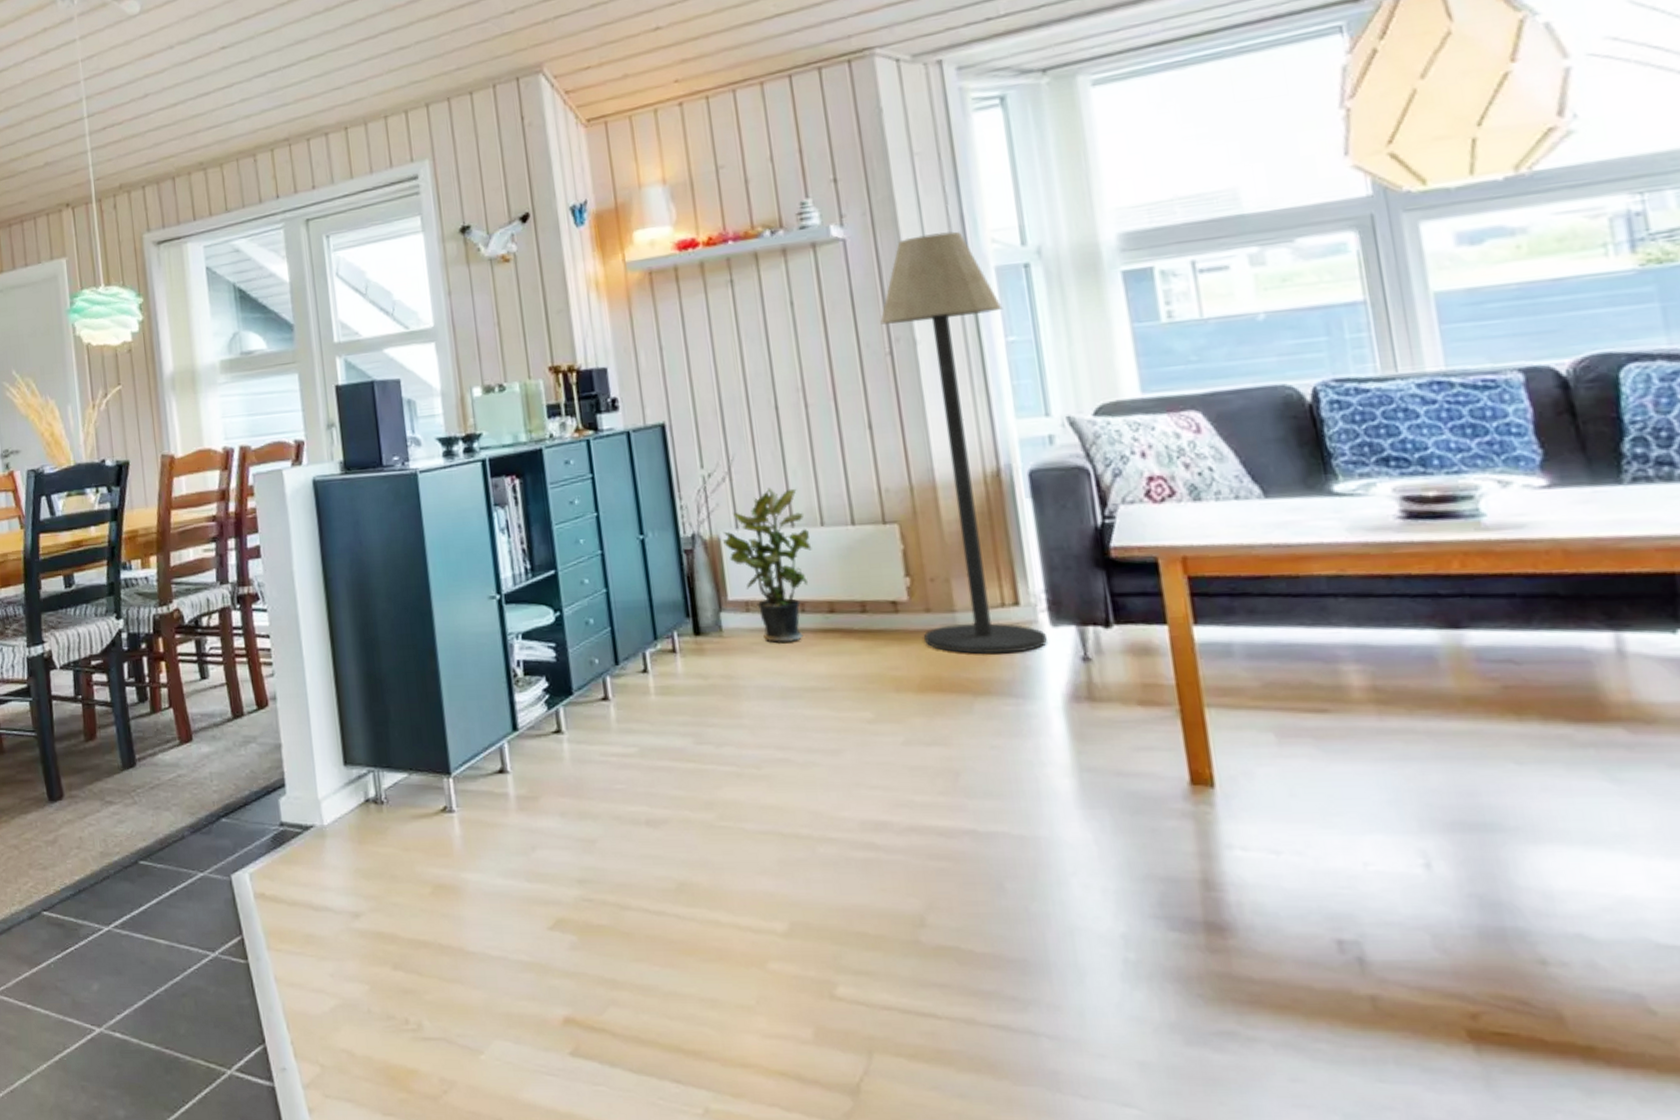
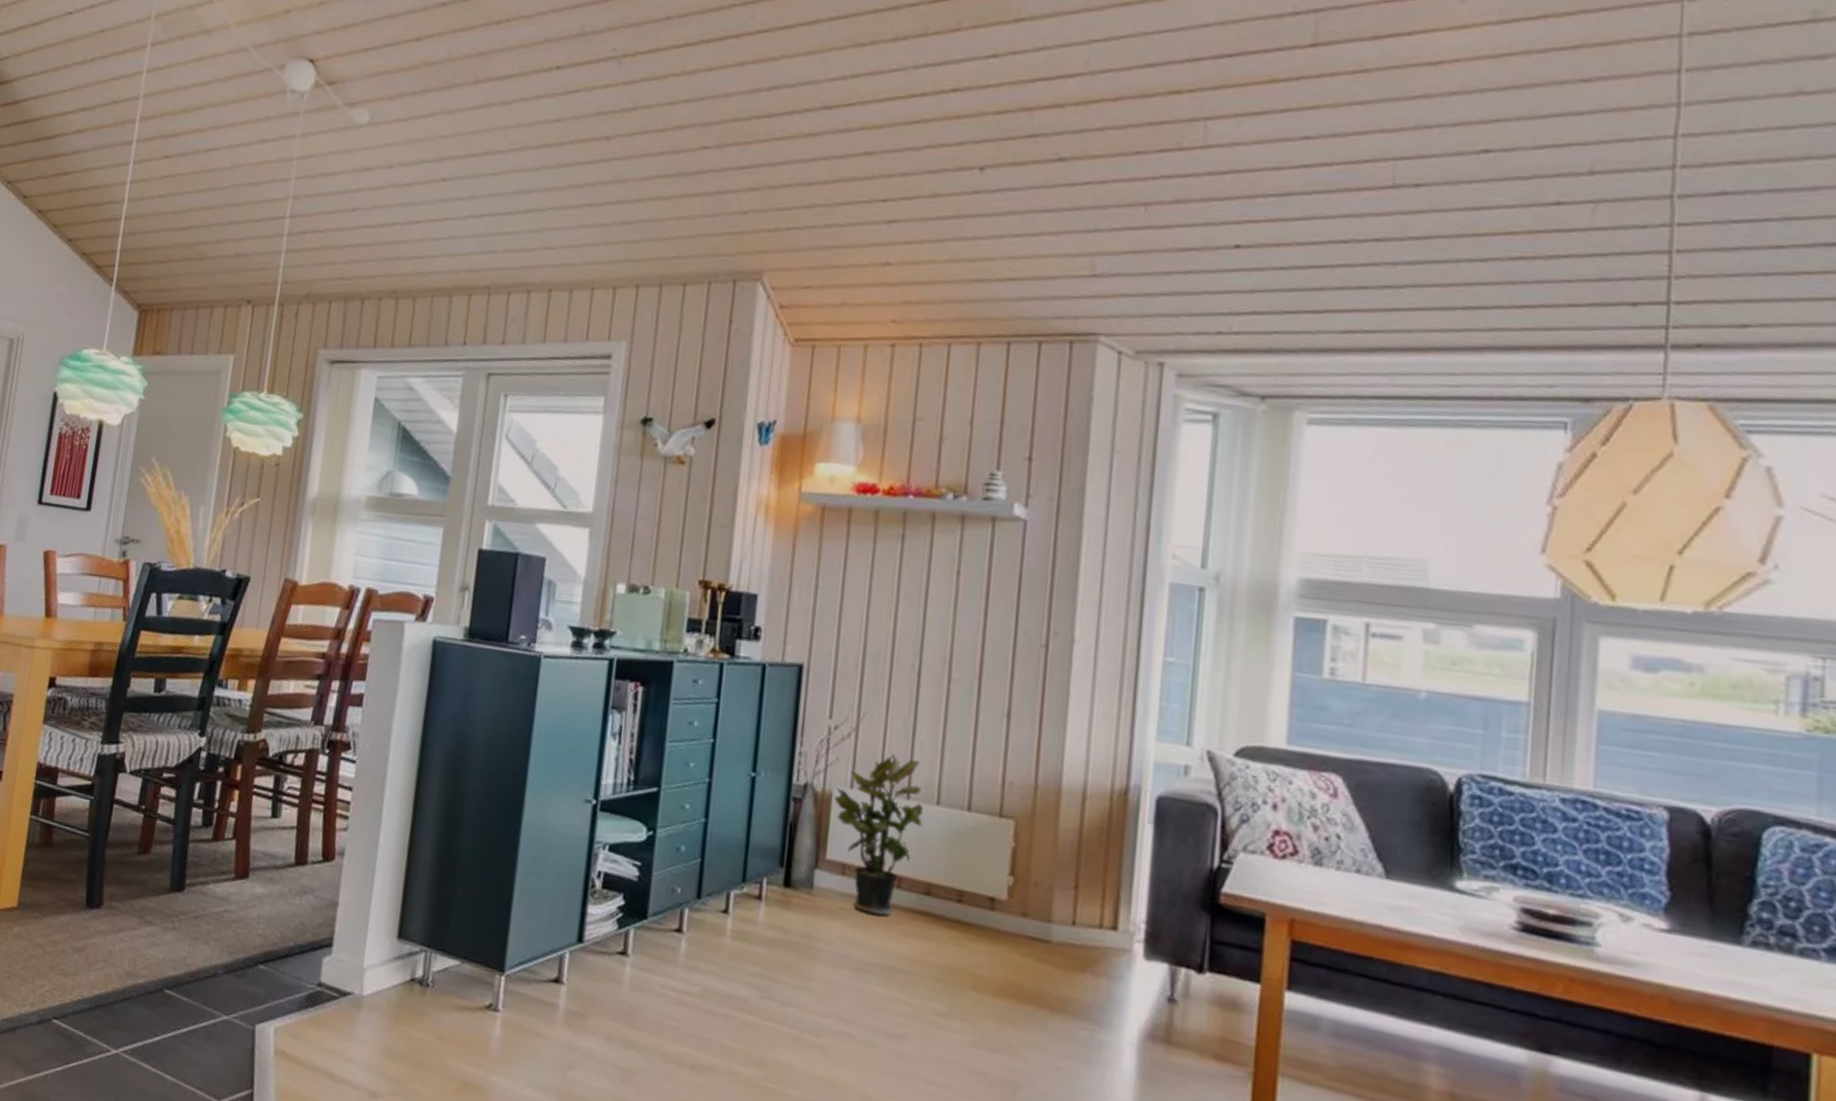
floor lamp: present [880,231,1047,654] -> none [1014,533,1169,979]

